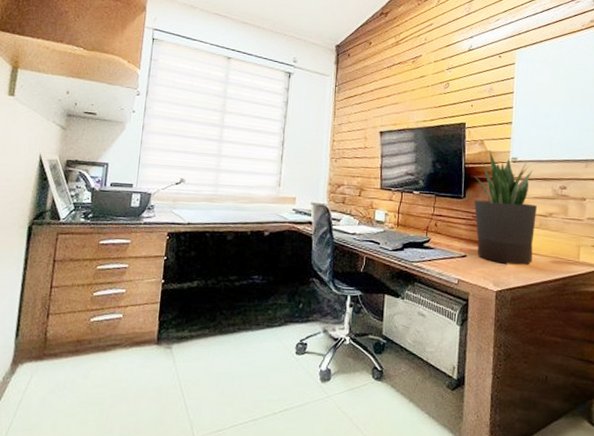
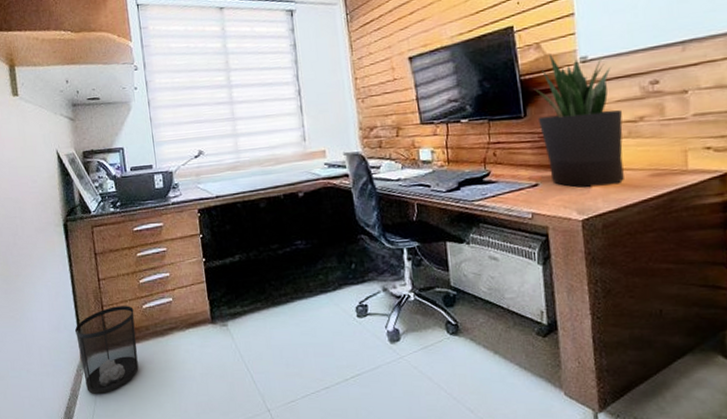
waste bin: none [9,316,81,406] -> present [74,305,139,394]

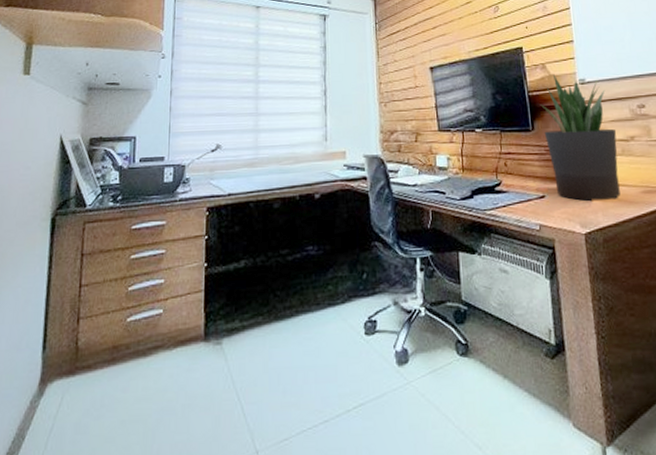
waste bin: present [74,305,139,394] -> none [38,318,116,434]

